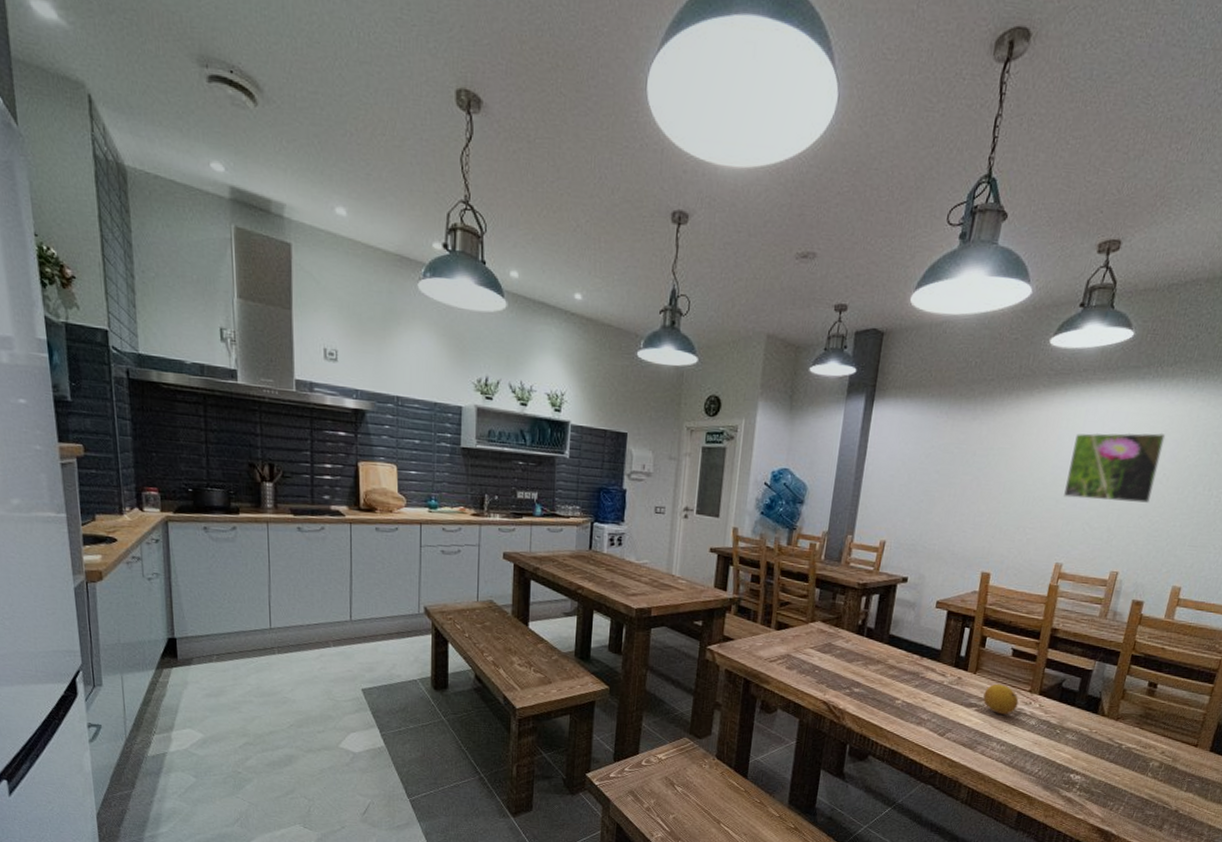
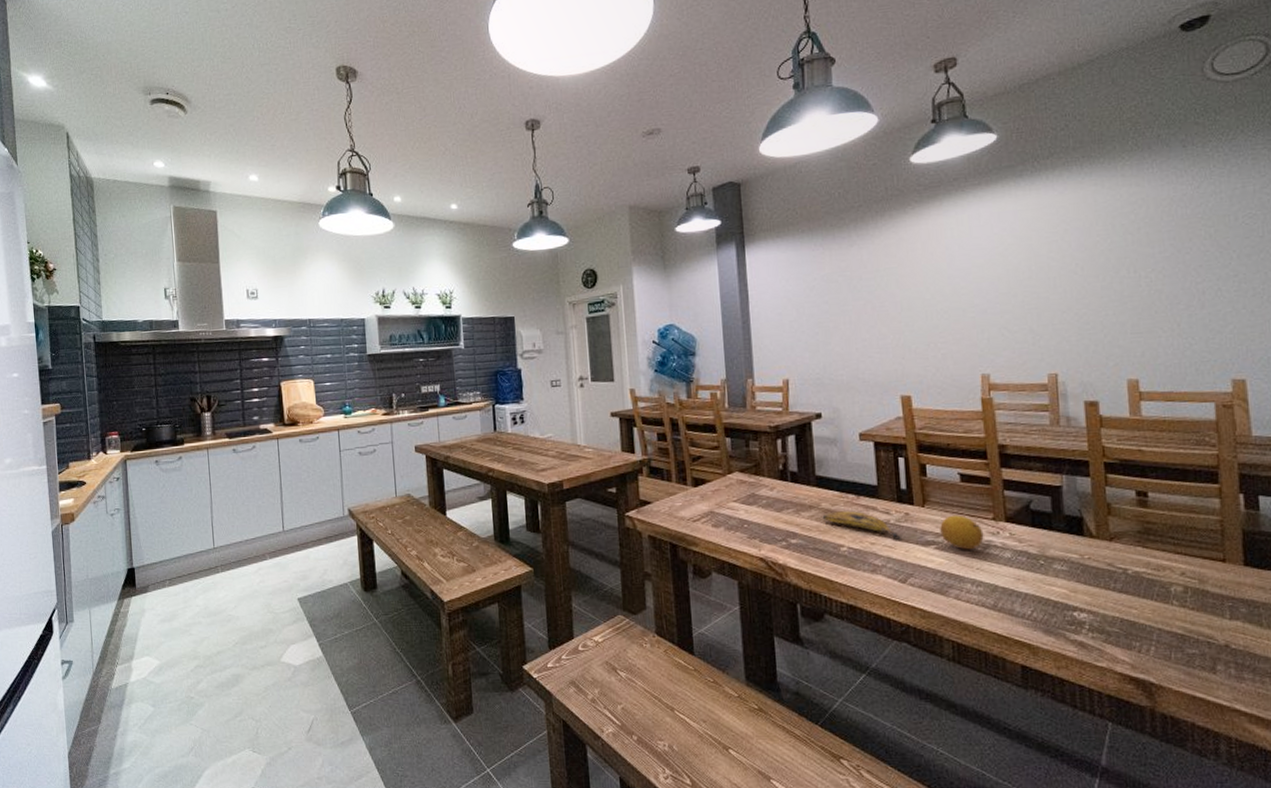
banana: none [886,668,950,700] -> present [822,511,901,540]
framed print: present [1064,432,1166,503] -> none [965,223,1069,305]

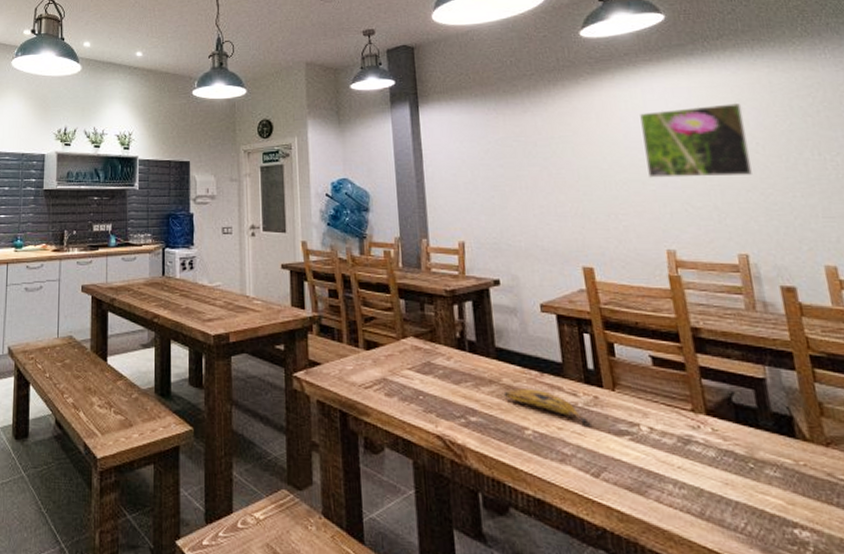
fruit: present [940,515,984,550] -> none [633,402,684,445]
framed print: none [965,223,1069,305] -> present [640,102,752,178]

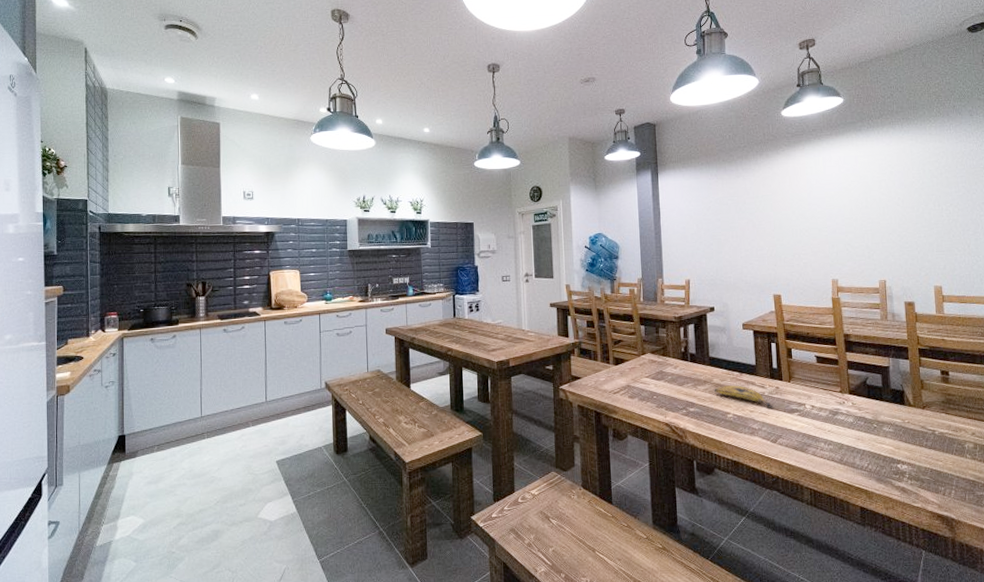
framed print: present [640,102,752,178] -> none [820,167,894,226]

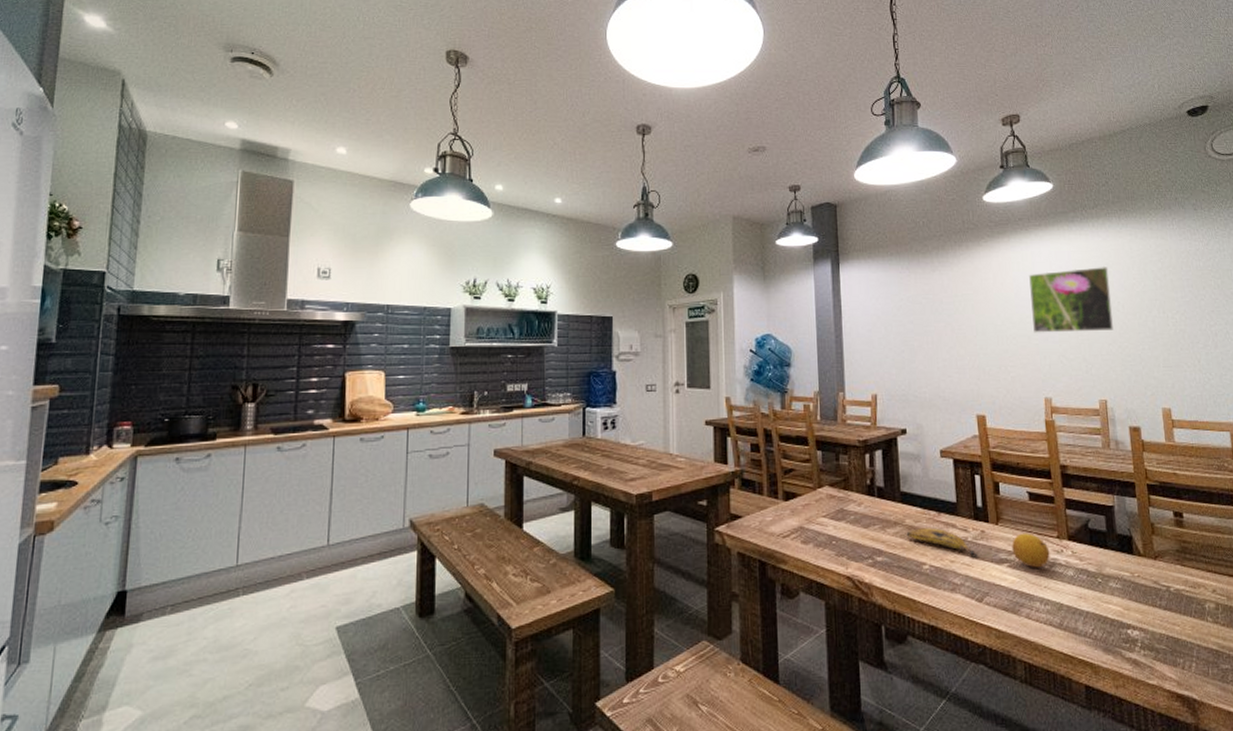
fruit: none [801,388,834,416] -> present [1012,533,1050,568]
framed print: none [820,167,894,226] -> present [1029,266,1113,333]

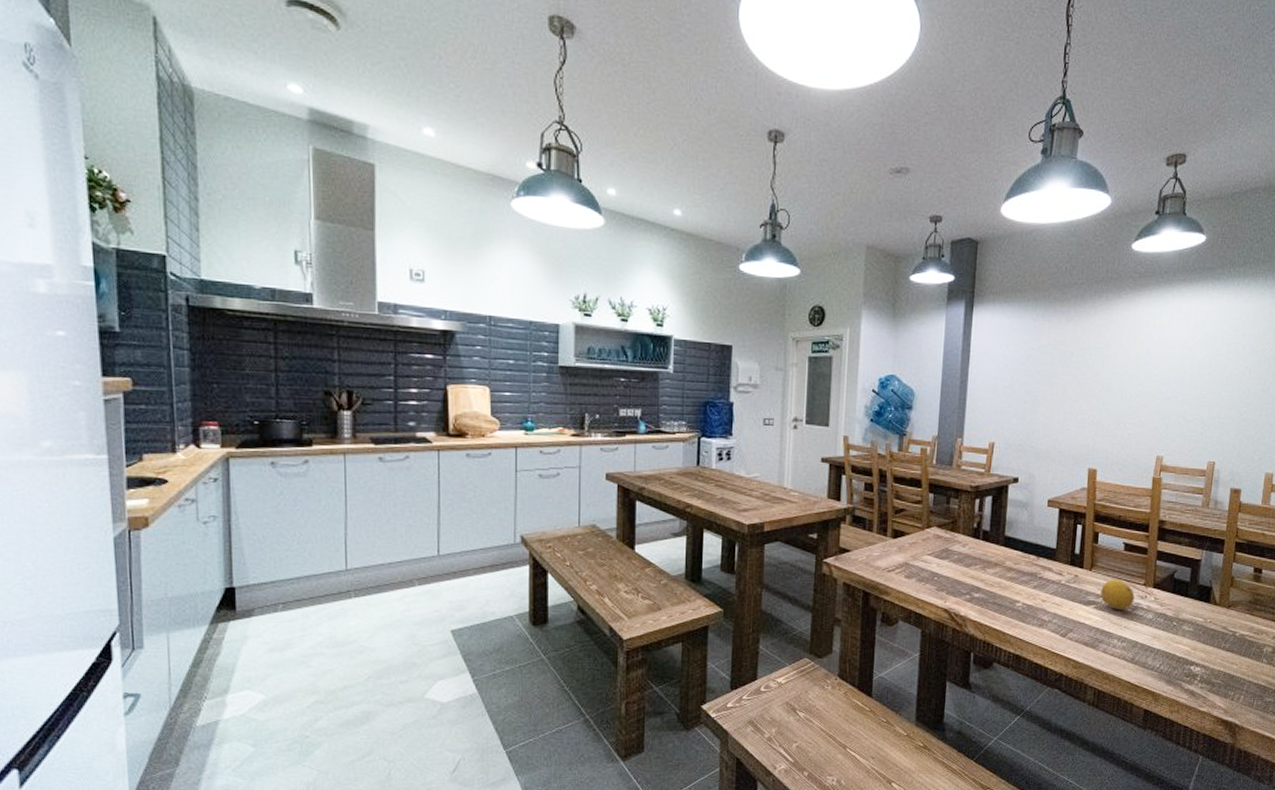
banana: present [906,528,978,558] -> none [1004,570,1068,599]
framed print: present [1029,266,1113,333] -> none [1158,328,1244,394]

